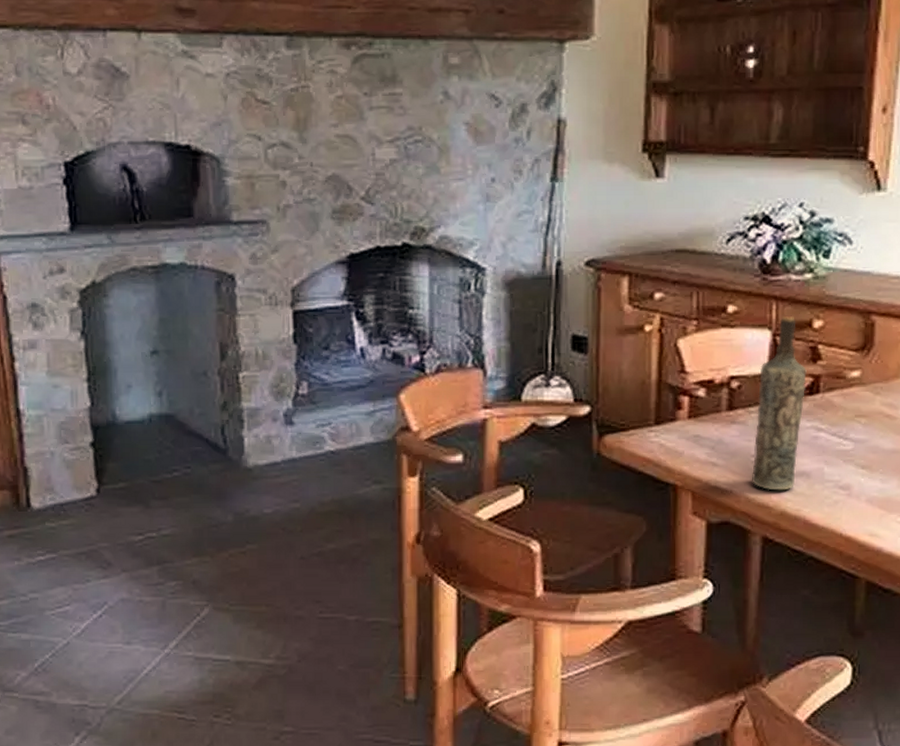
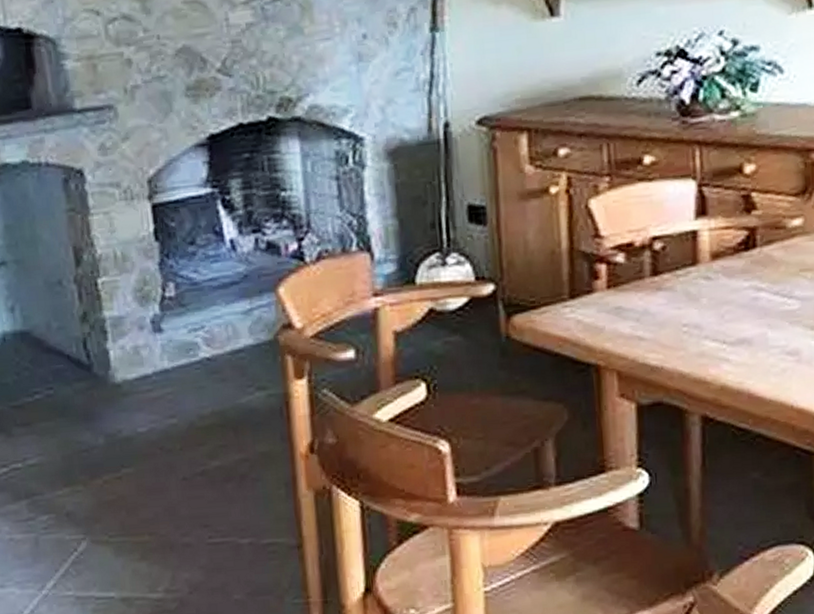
bottle: present [752,315,807,491] -> none [684,161,741,363]

